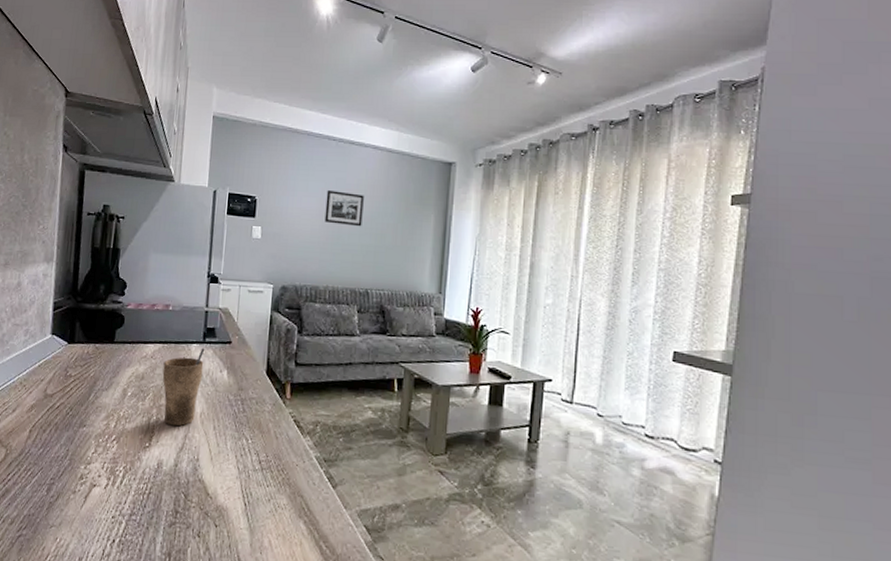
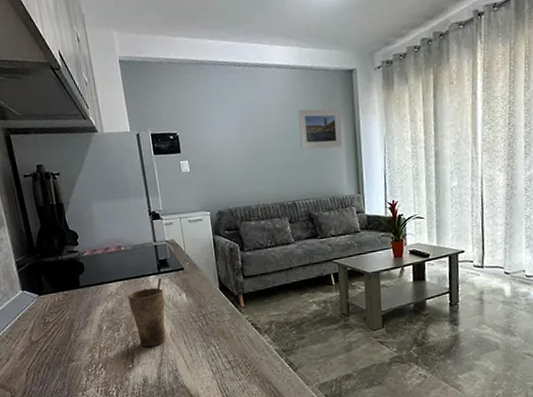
picture frame: present [324,190,364,227] -> none [241,114,280,147]
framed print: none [383,193,432,240] -> present [298,108,343,150]

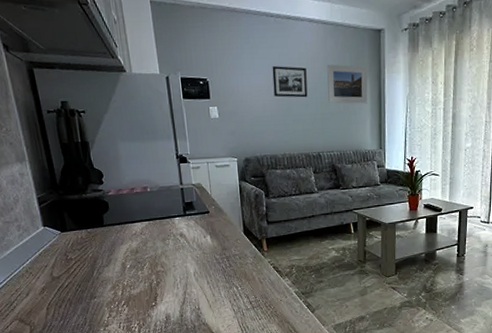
cup: present [128,277,166,347] -> none [153,219,190,286]
picture frame: none [241,114,280,147] -> present [272,66,308,98]

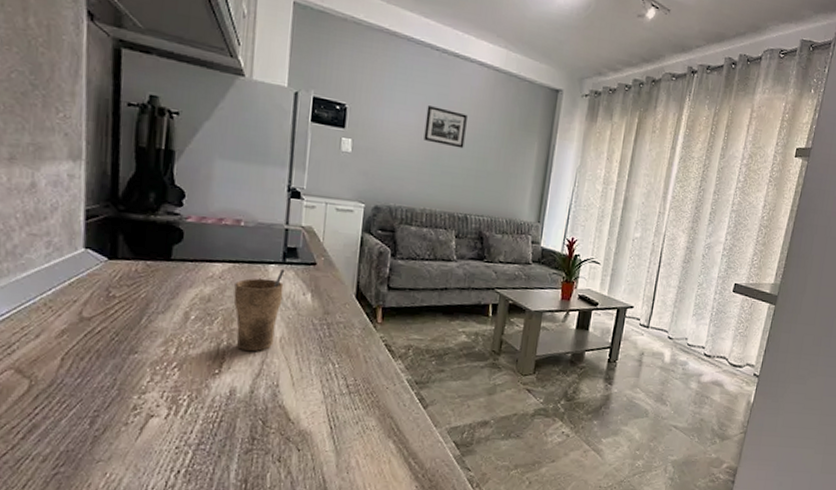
cup: none [153,219,190,286] -> present [233,268,285,352]
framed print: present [327,64,368,104] -> none [486,116,537,168]

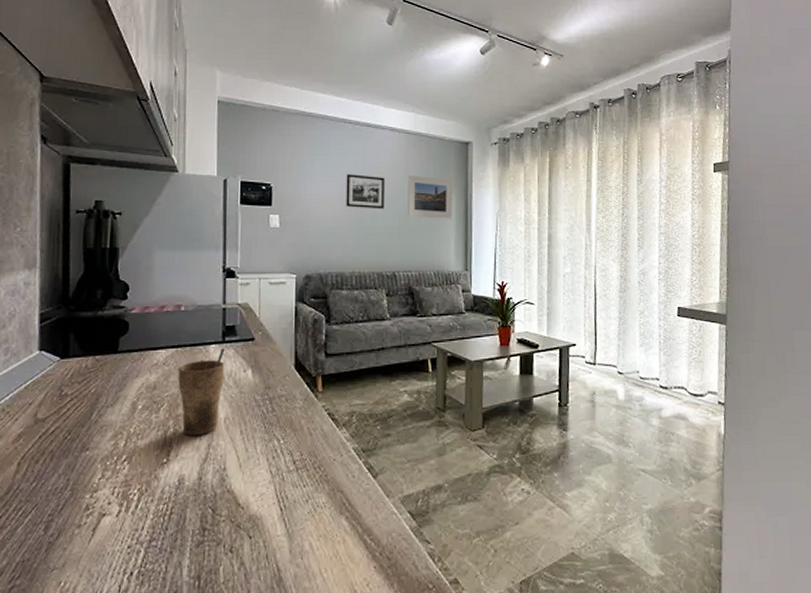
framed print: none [486,116,537,168] -> present [407,175,453,219]

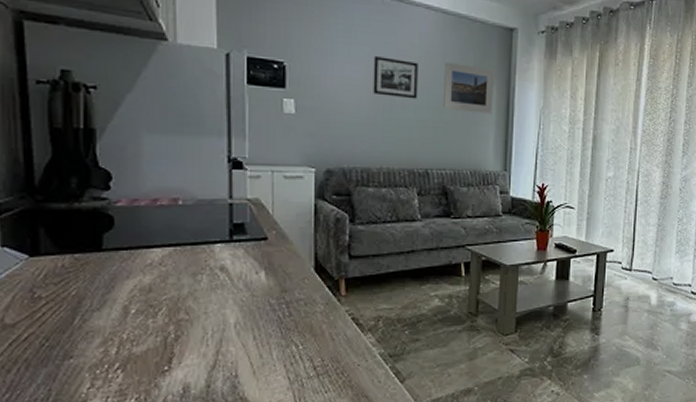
cup: present [178,348,225,436] -> none [178,247,233,342]

